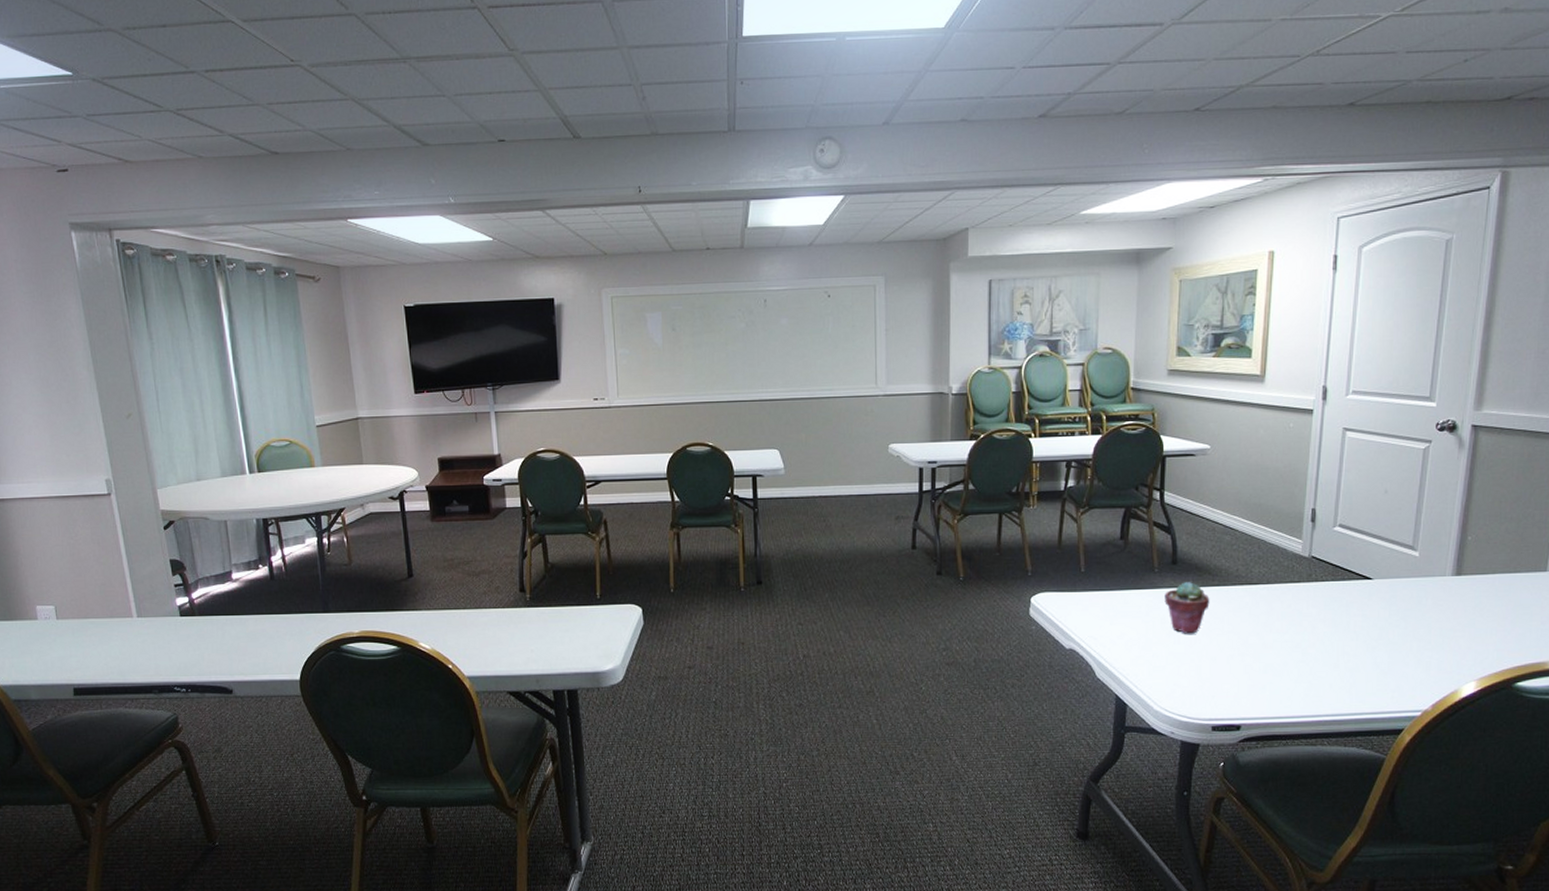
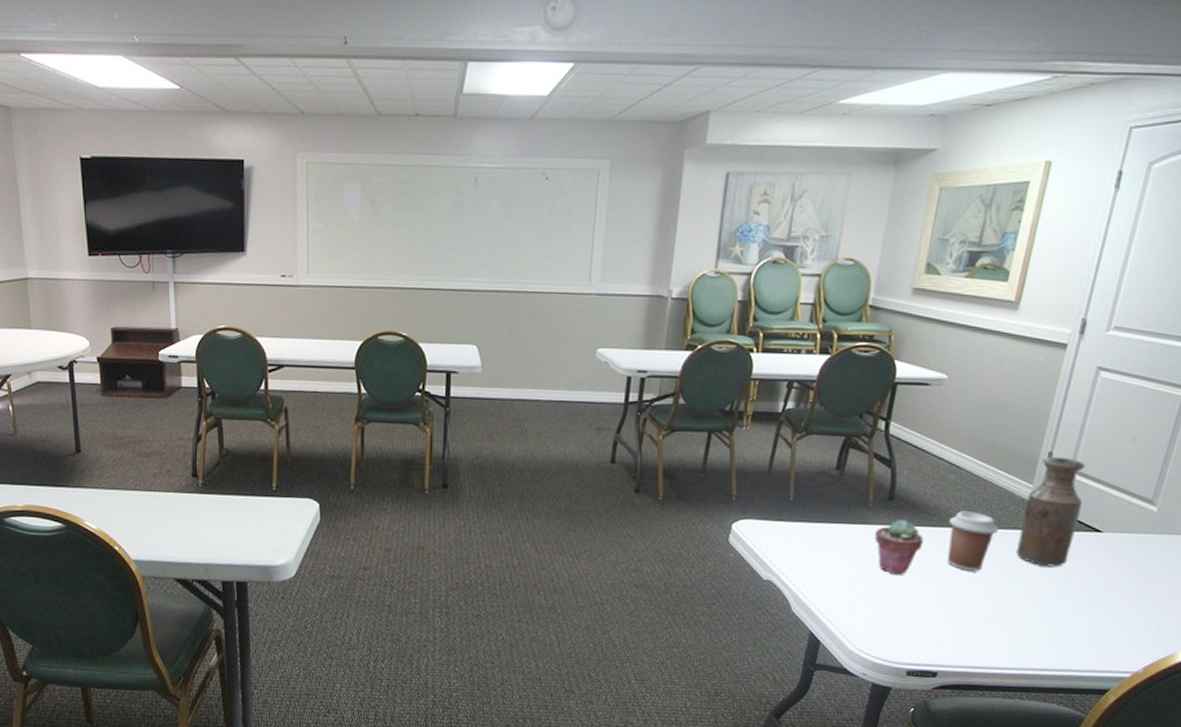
coffee cup: none [1230,569,1277,625] -> present [946,511,999,571]
bottle: none [1297,512,1350,616] -> present [1016,456,1086,567]

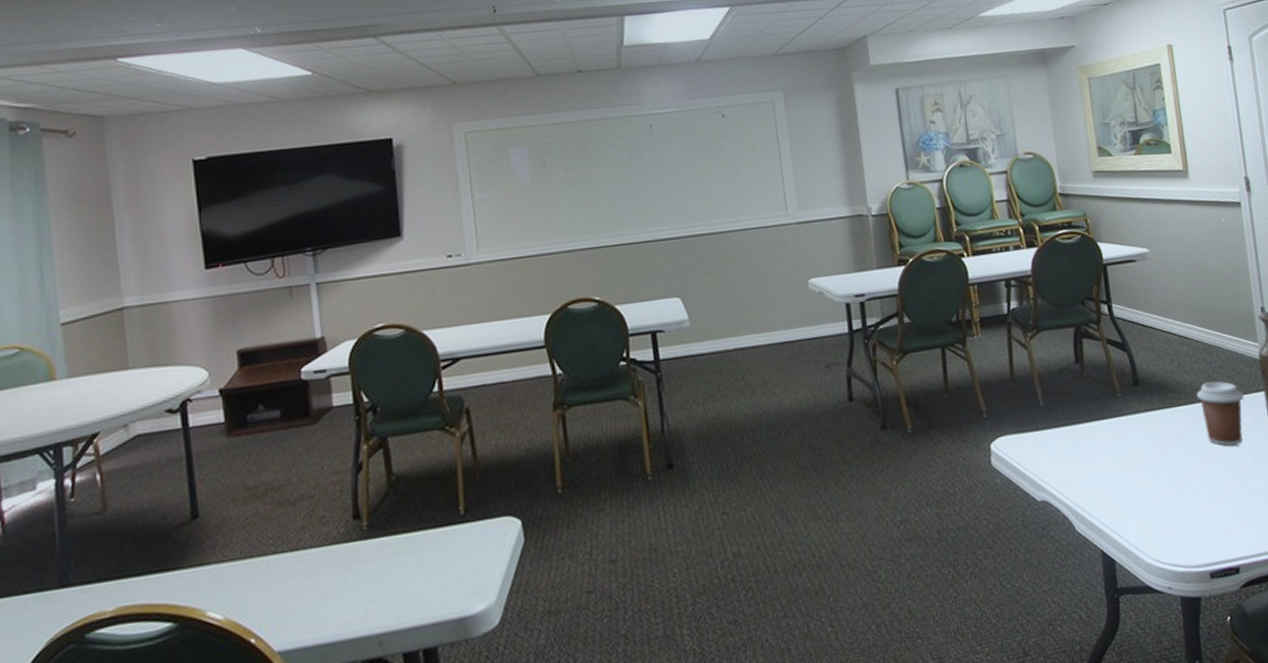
potted succulent: present [874,519,924,575] -> none [1132,402,1181,466]

